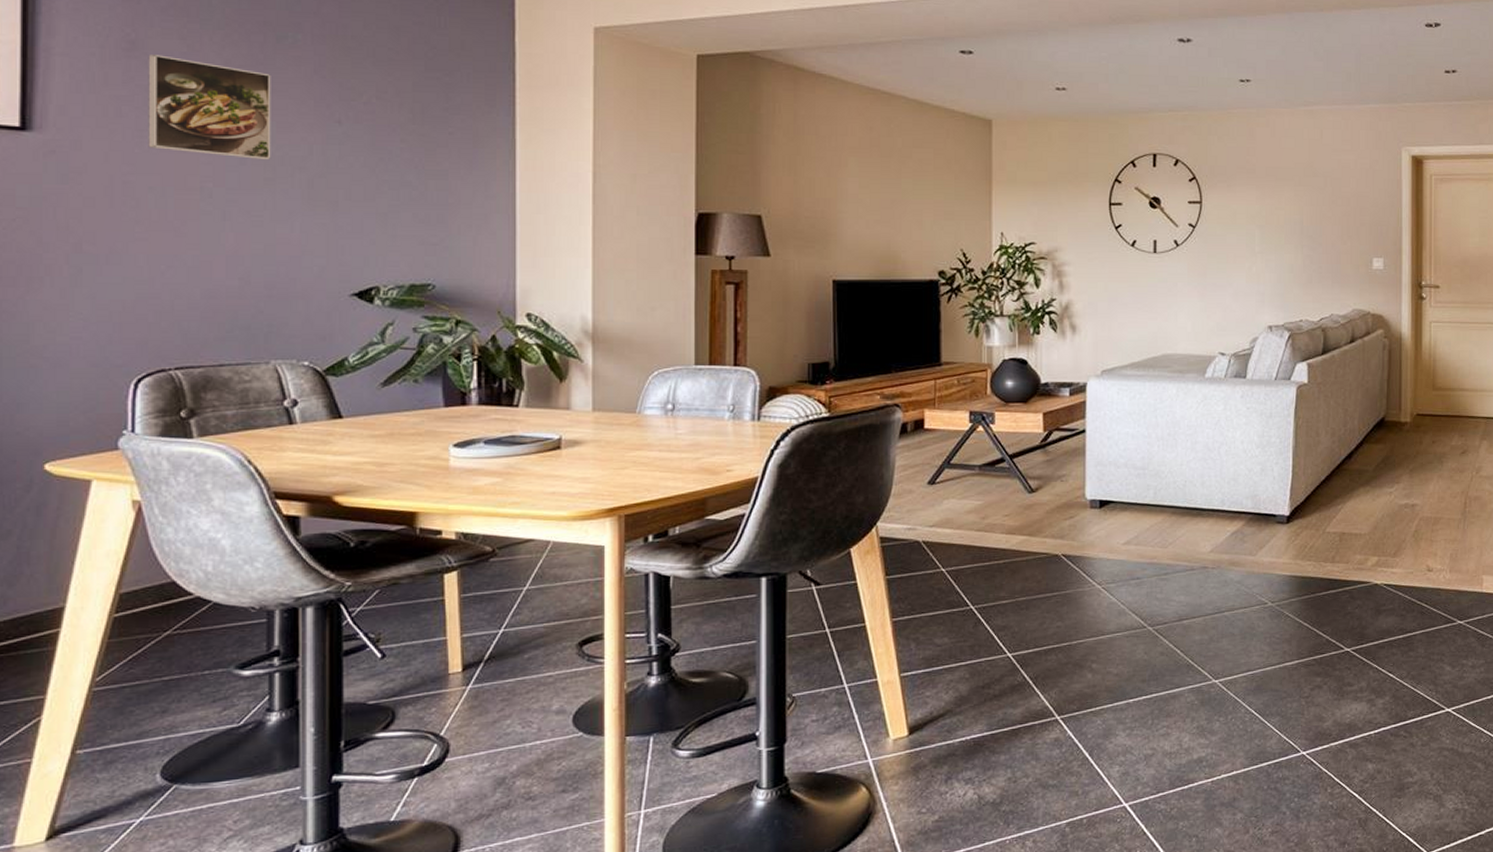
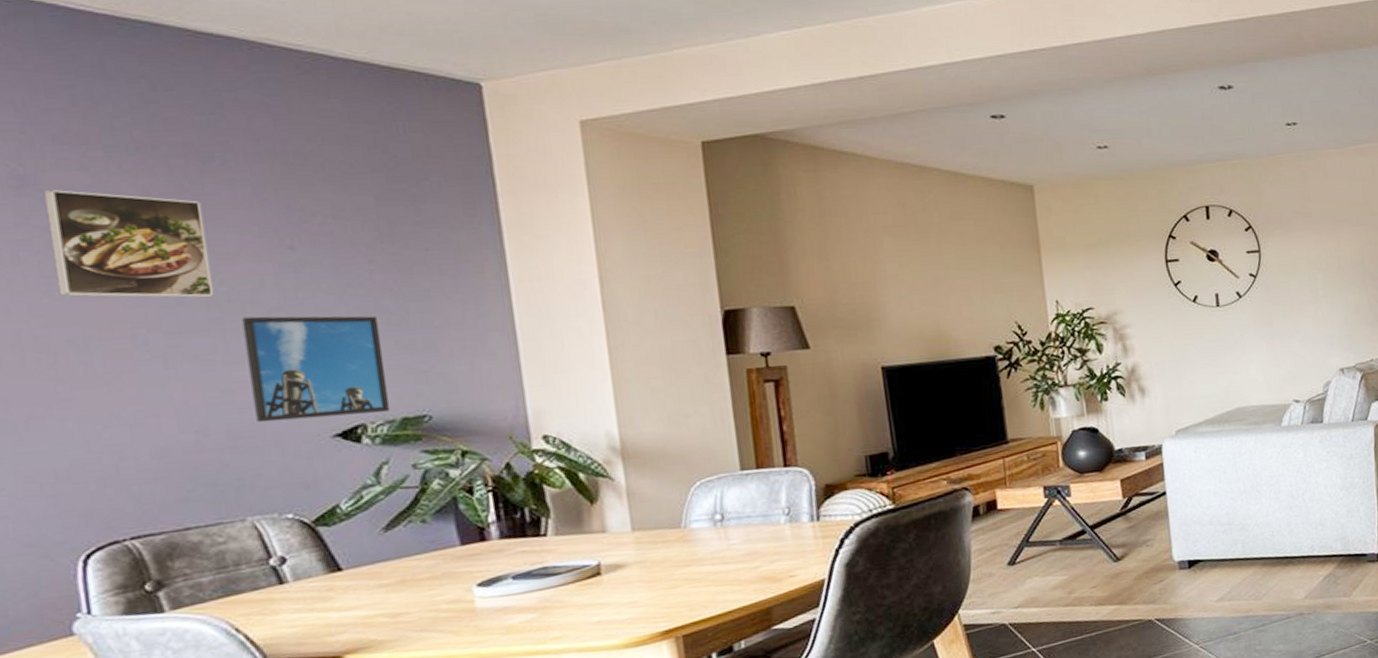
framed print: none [290,180,402,277] -> present [241,315,391,423]

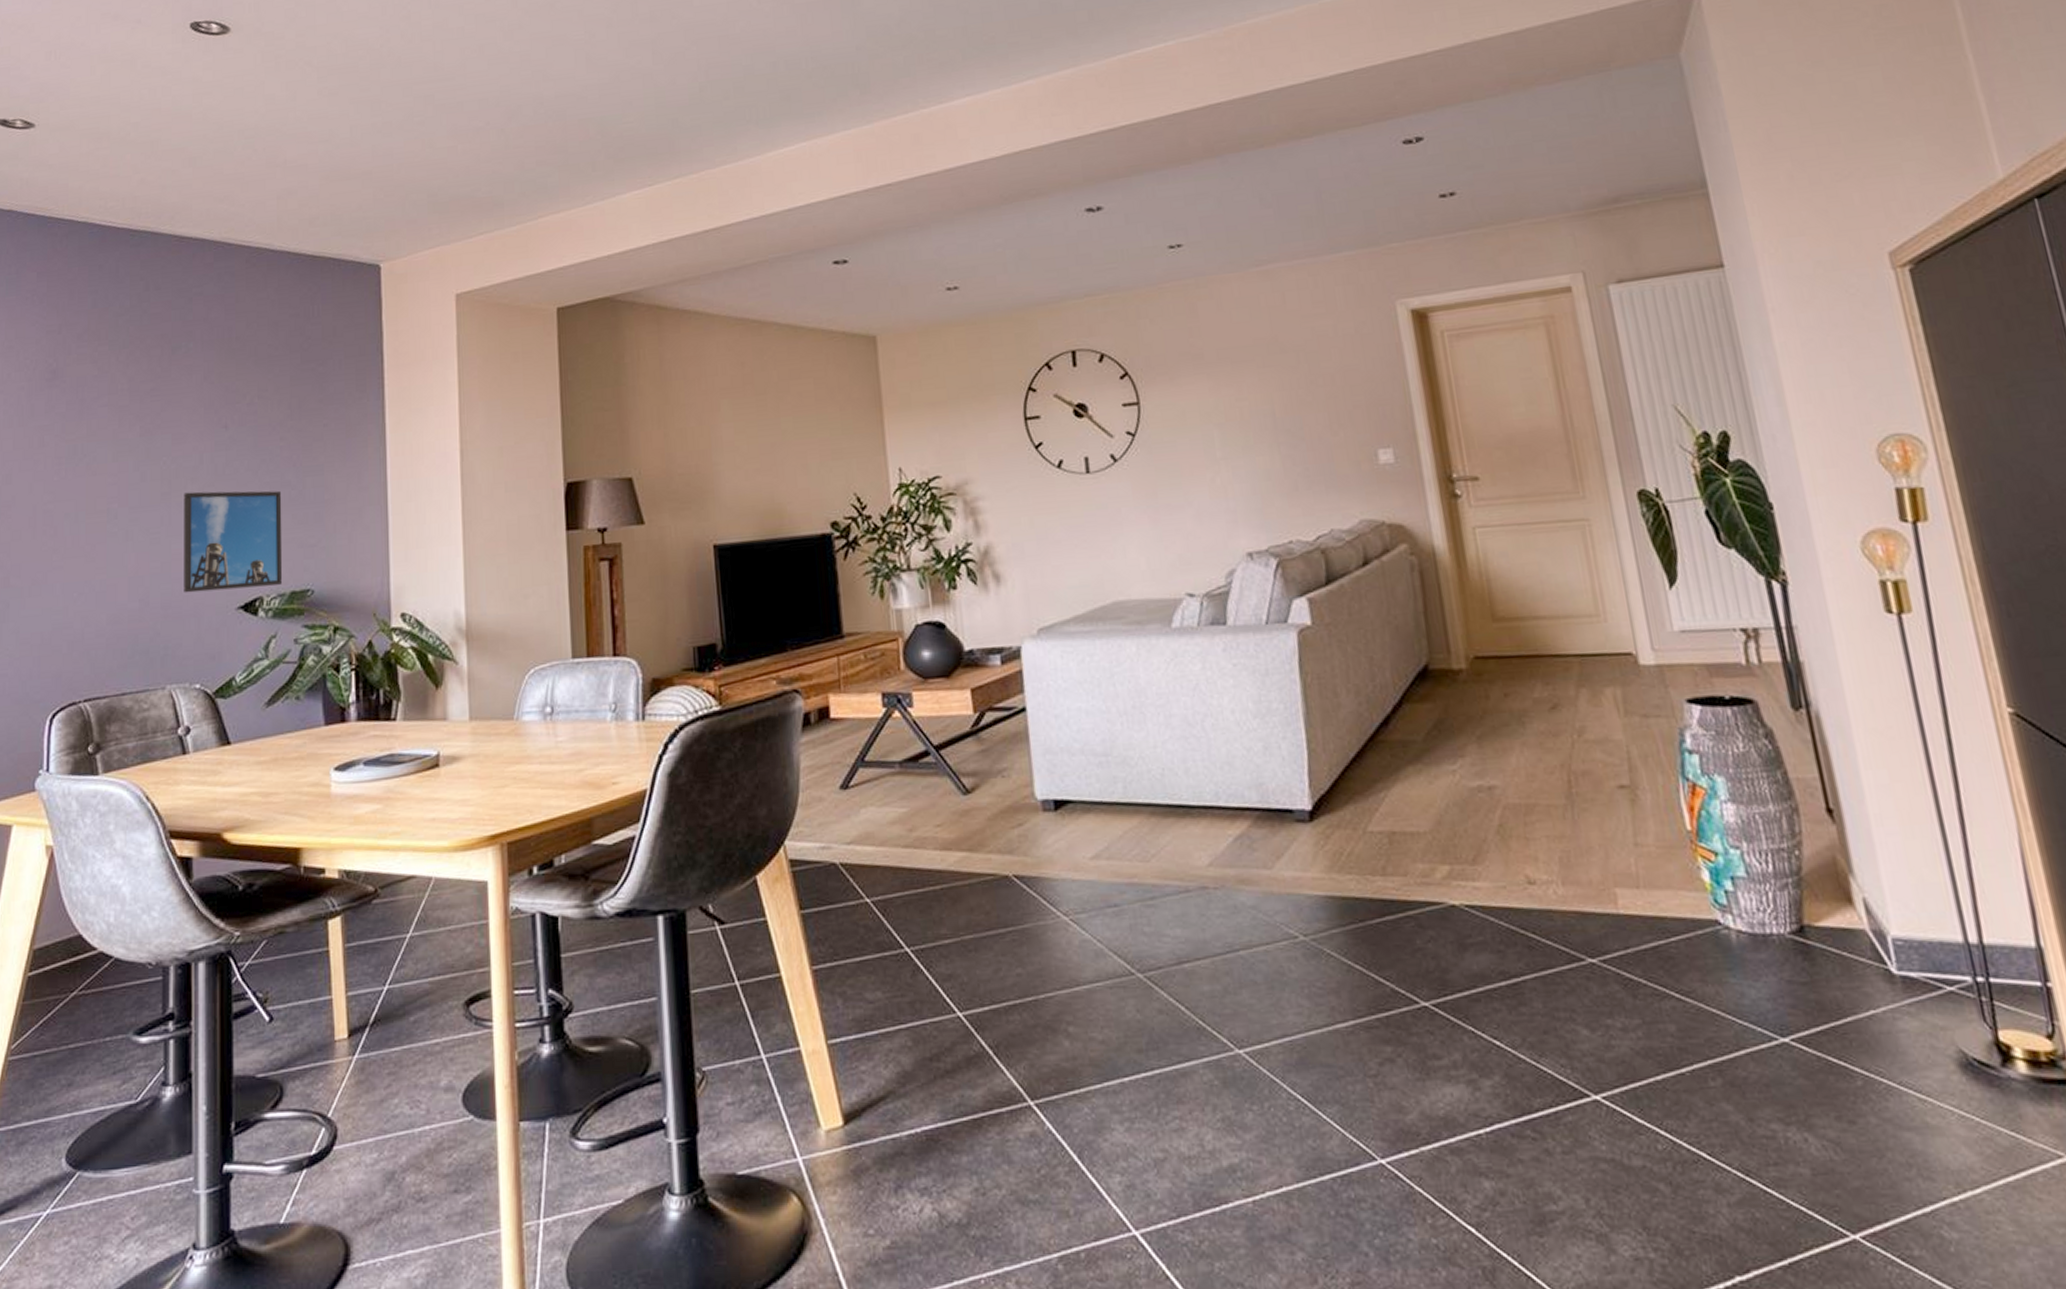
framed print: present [43,190,215,298] -> none [65,381,167,475]

